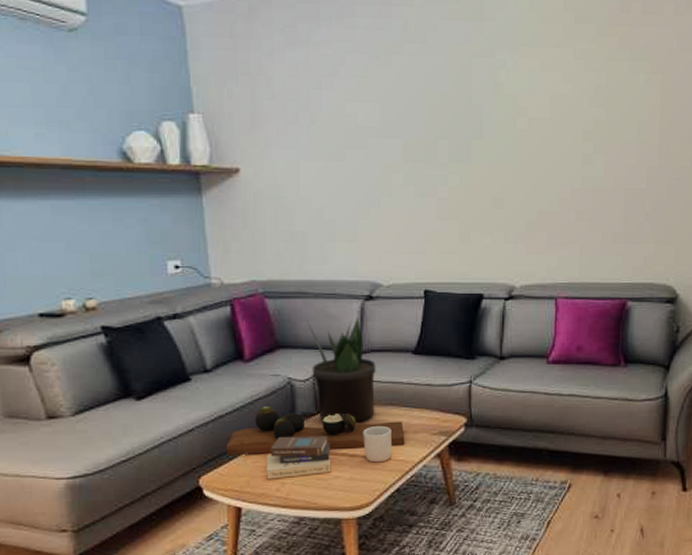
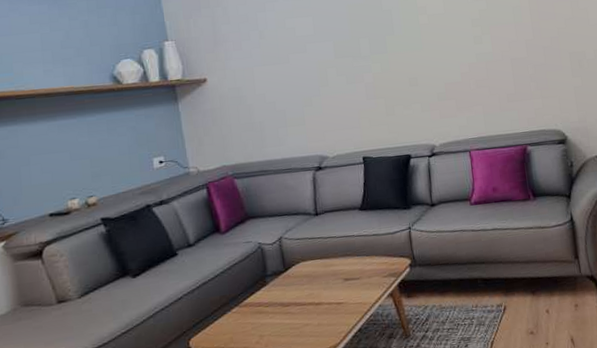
decorative tray: present [226,406,405,456] -> none [211,267,362,317]
books: present [266,435,332,479] -> none [245,289,302,334]
planter: present [307,317,376,423] -> none [270,186,333,275]
mug: present [363,425,392,463] -> none [325,274,351,308]

